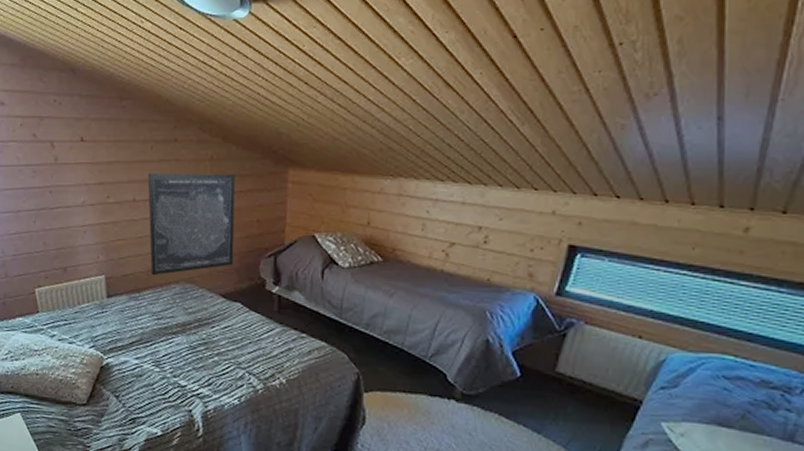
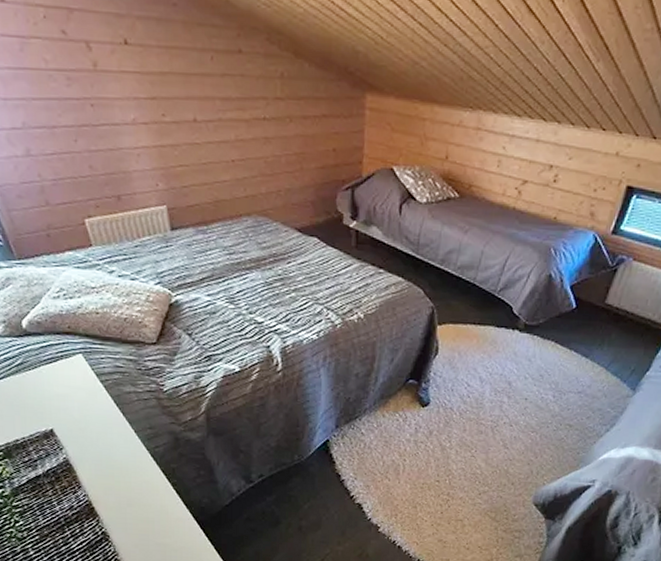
wall art: present [148,172,236,276] -> none [209,88,310,207]

